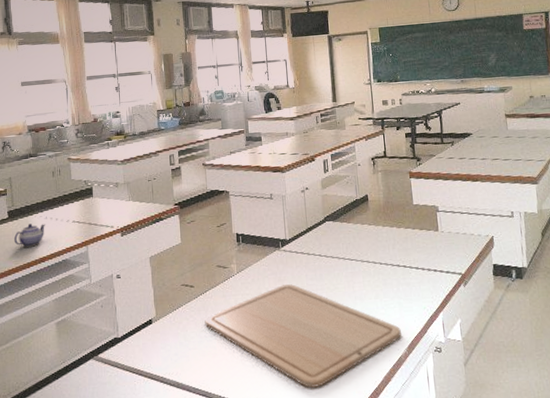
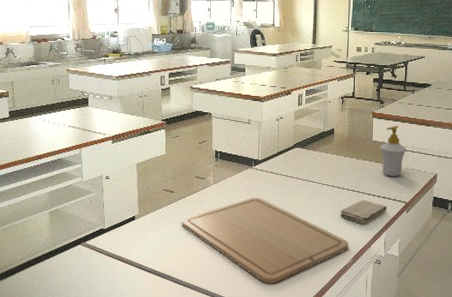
teapot: present [14,224,46,247] -> none [14,124,44,145]
washcloth: none [386,275,441,305] -> present [340,199,387,224]
soap bottle: none [422,184,454,245] -> present [380,126,406,177]

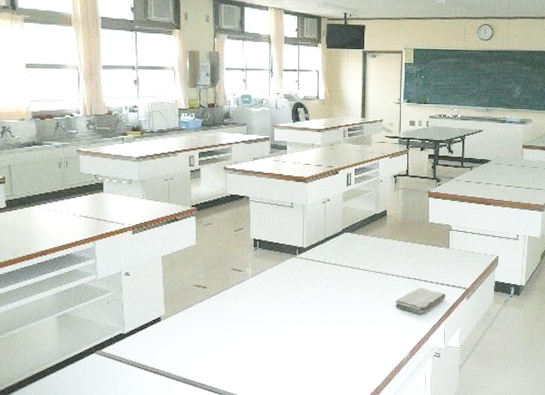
chopping board: present [181,198,349,284] -> none [215,290,405,387]
soap bottle: present [380,126,406,177] -> none [437,205,465,261]

